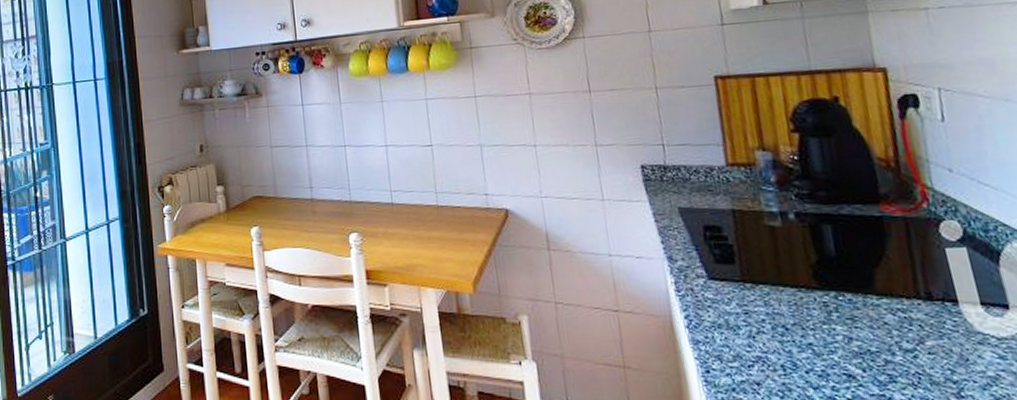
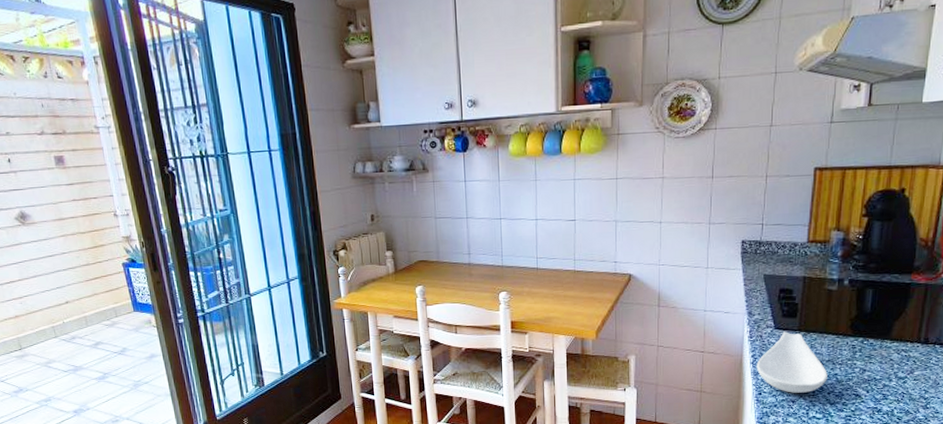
spoon rest: none [693,283,800,371] -> present [756,331,828,393]

